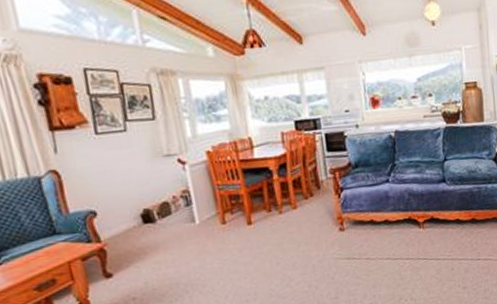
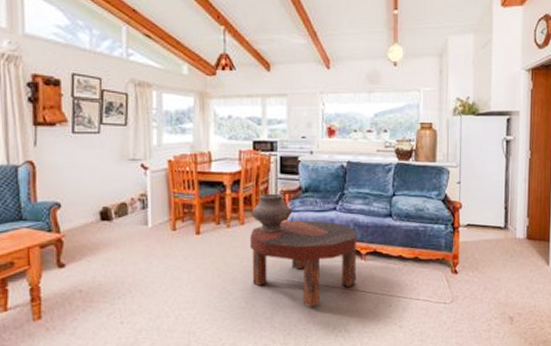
ceramic pot: none [303,172,344,214] -> present [252,193,291,233]
coffee table: none [304,195,417,282] -> present [250,220,357,308]

